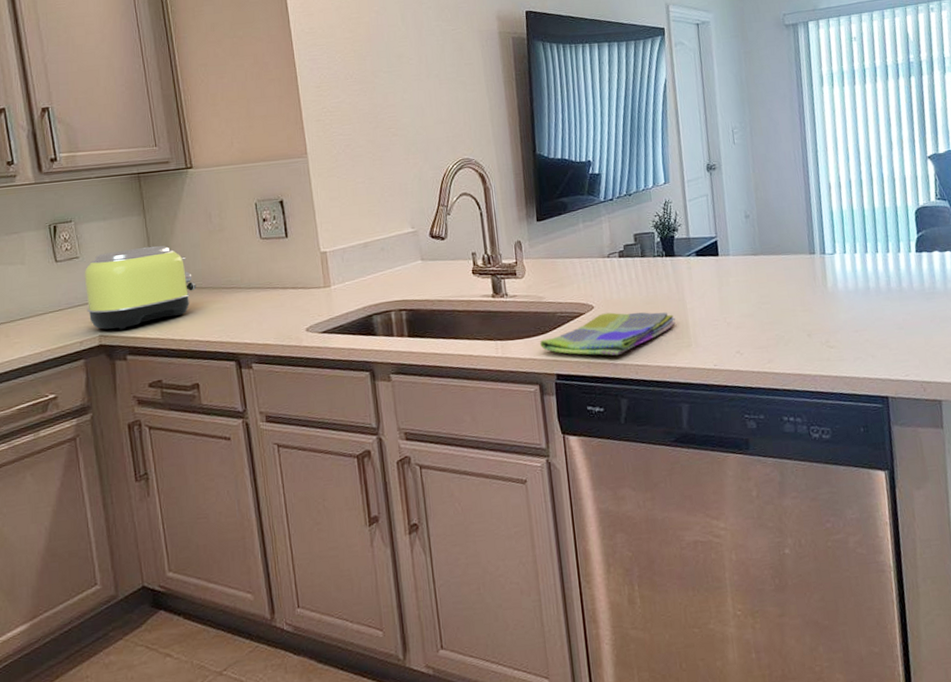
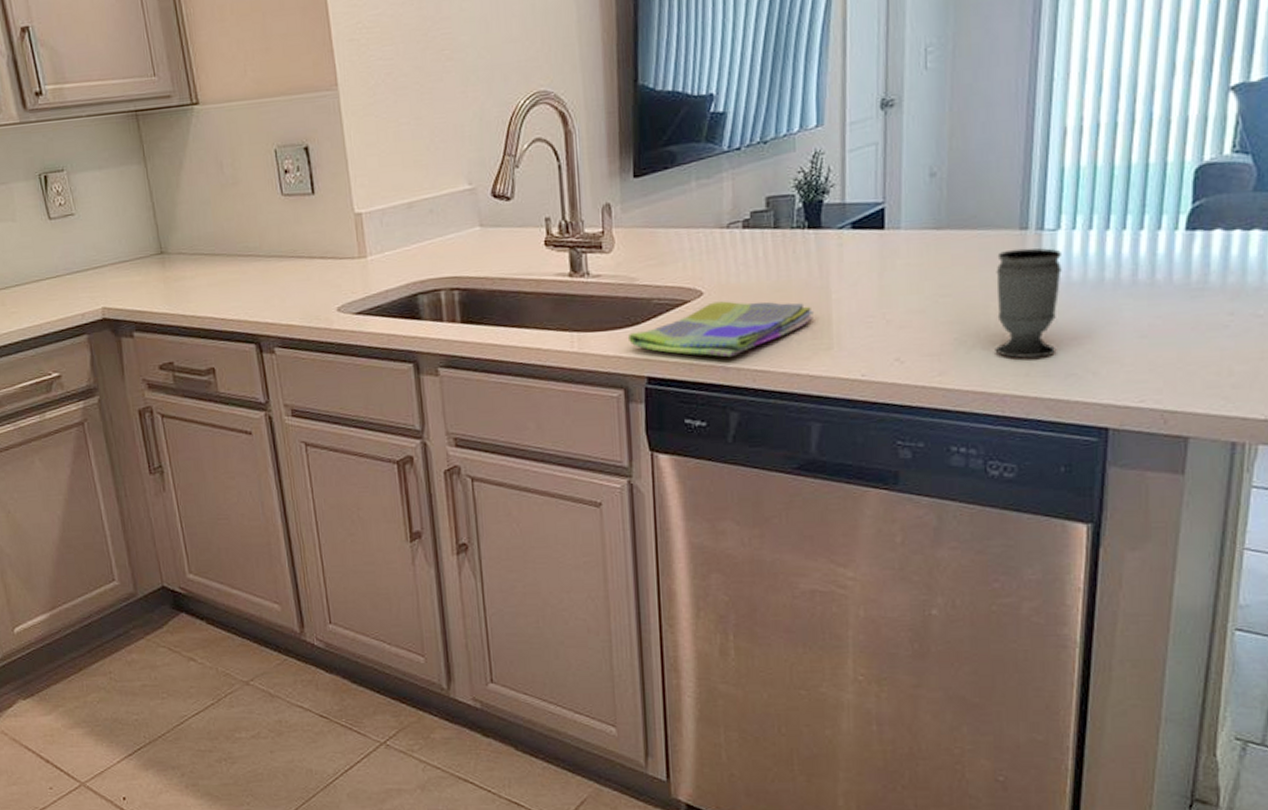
toaster: present [84,245,197,330] -> none [81,202,209,302]
cup: none [797,267,845,348] -> present [995,248,1062,359]

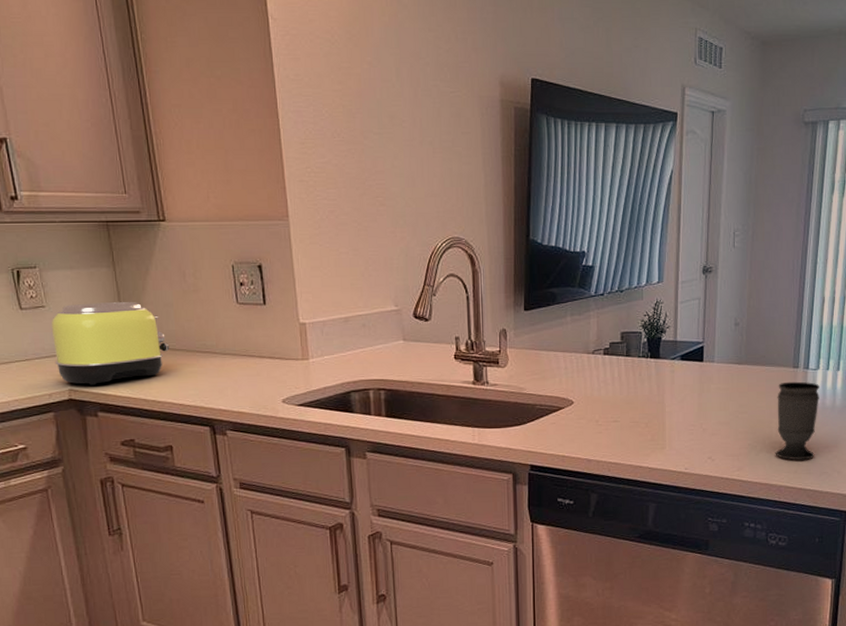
toaster: none [81,202,209,302] -> present [51,301,170,386]
dish towel: present [629,301,813,358] -> none [517,409,652,452]

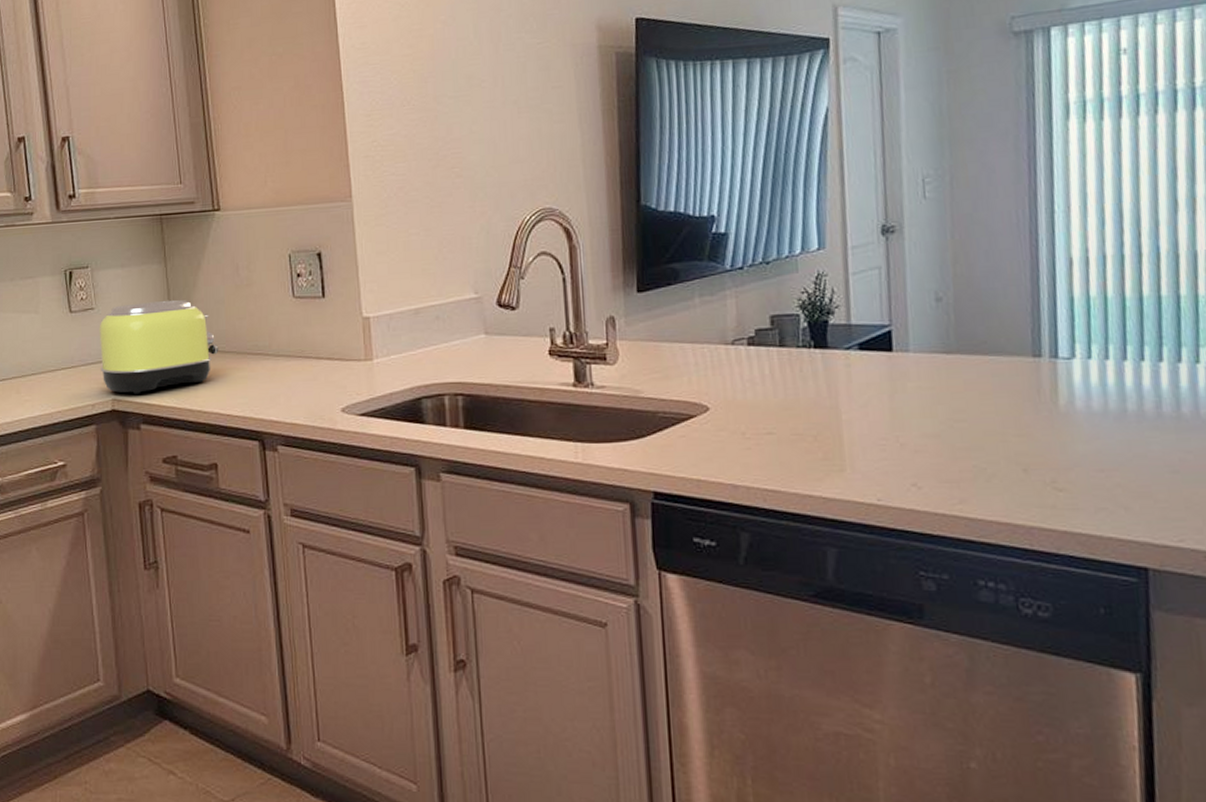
cup: present [775,381,819,460] -> none [1011,376,1082,490]

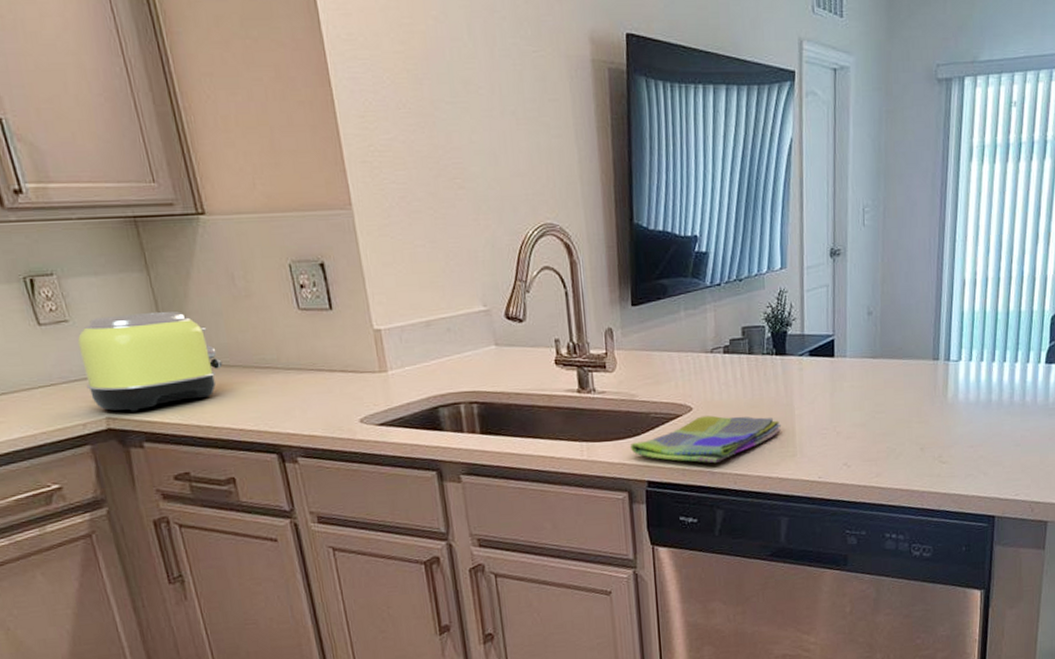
dish towel: none [634,417,824,475] -> present [631,415,781,464]

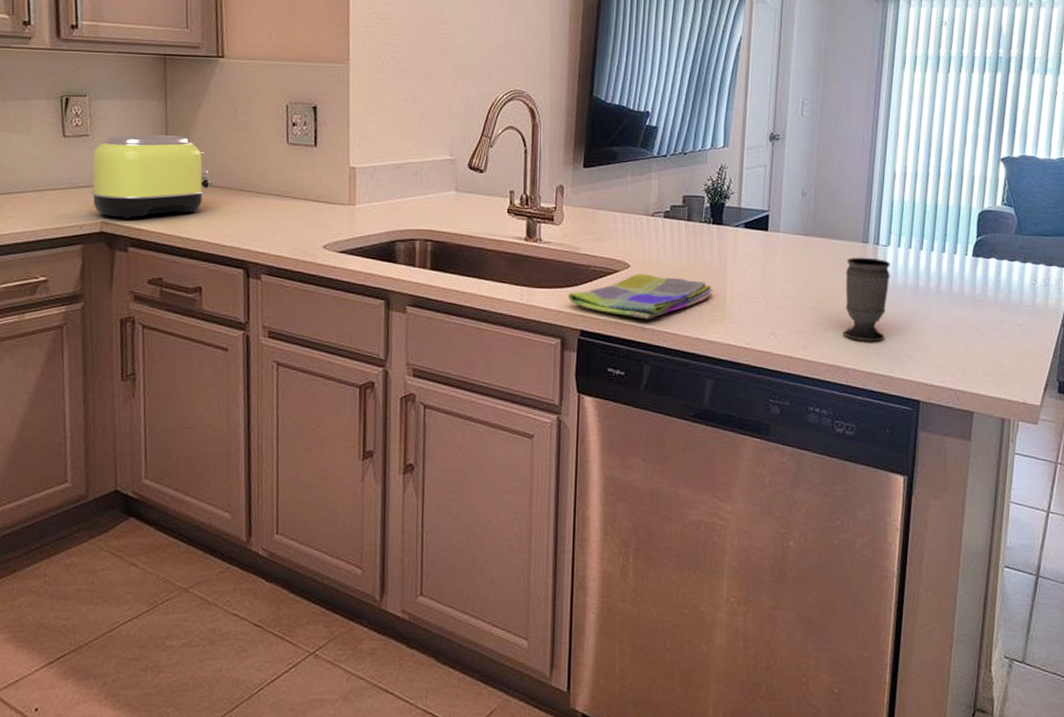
cup: none [916,375,962,463] -> present [843,257,890,342]

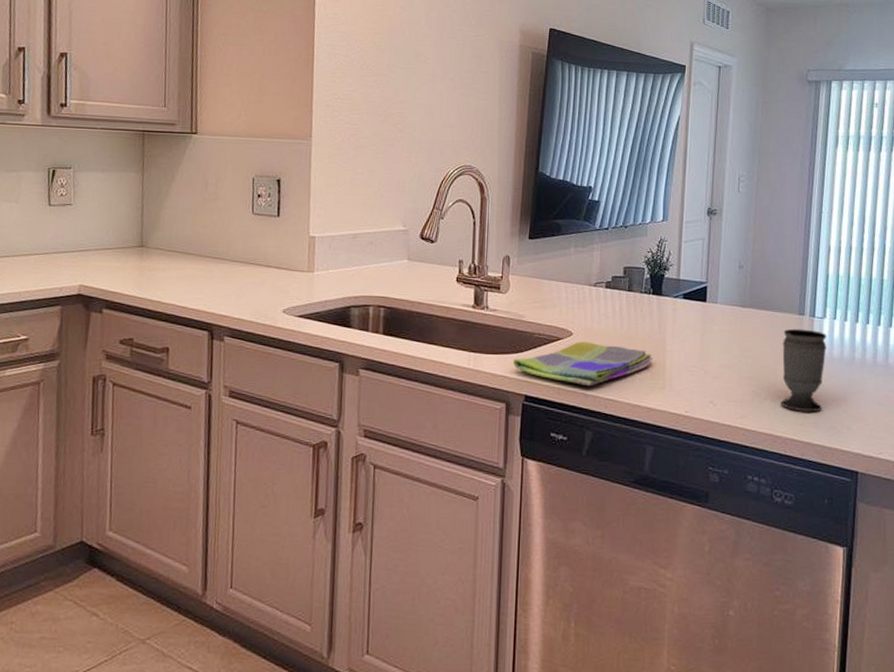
toaster: present [91,134,212,219] -> none [71,204,183,283]

